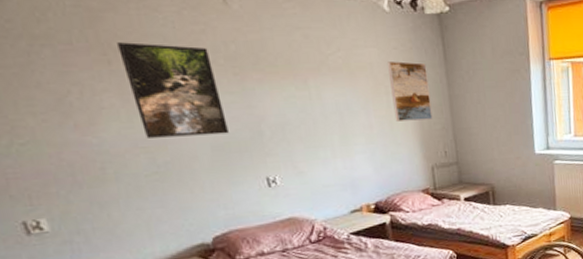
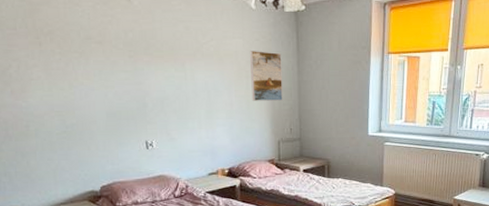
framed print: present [117,42,229,138] -> none [47,29,121,104]

